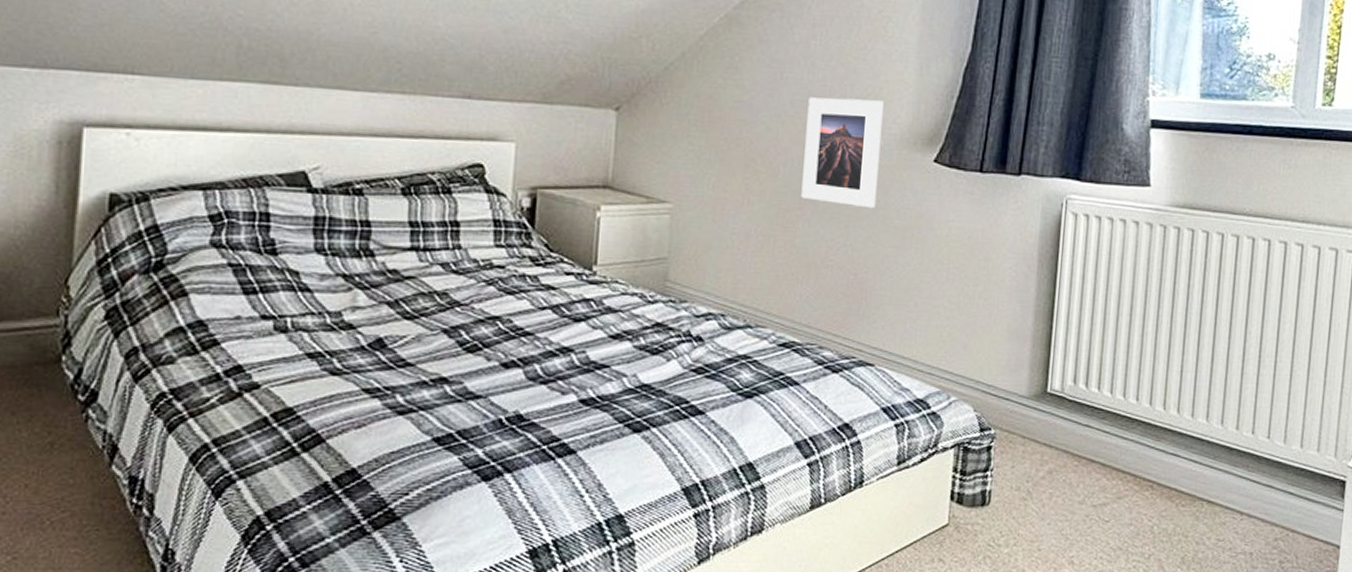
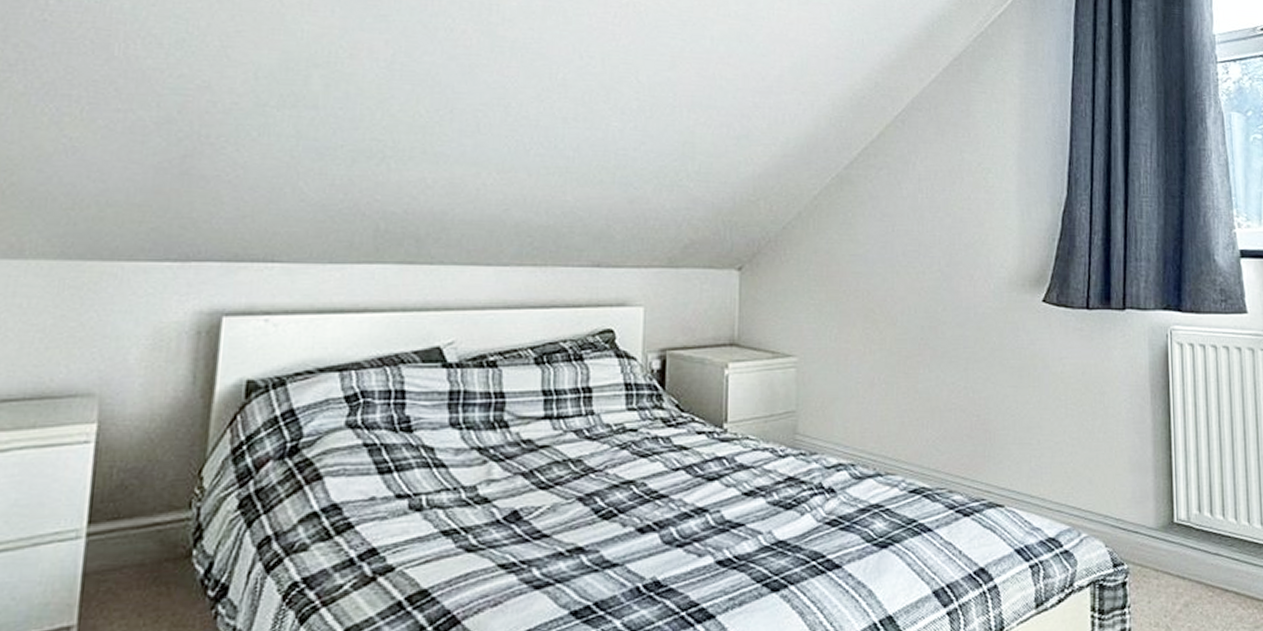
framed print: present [801,97,884,209] -> none [920,246,992,350]

